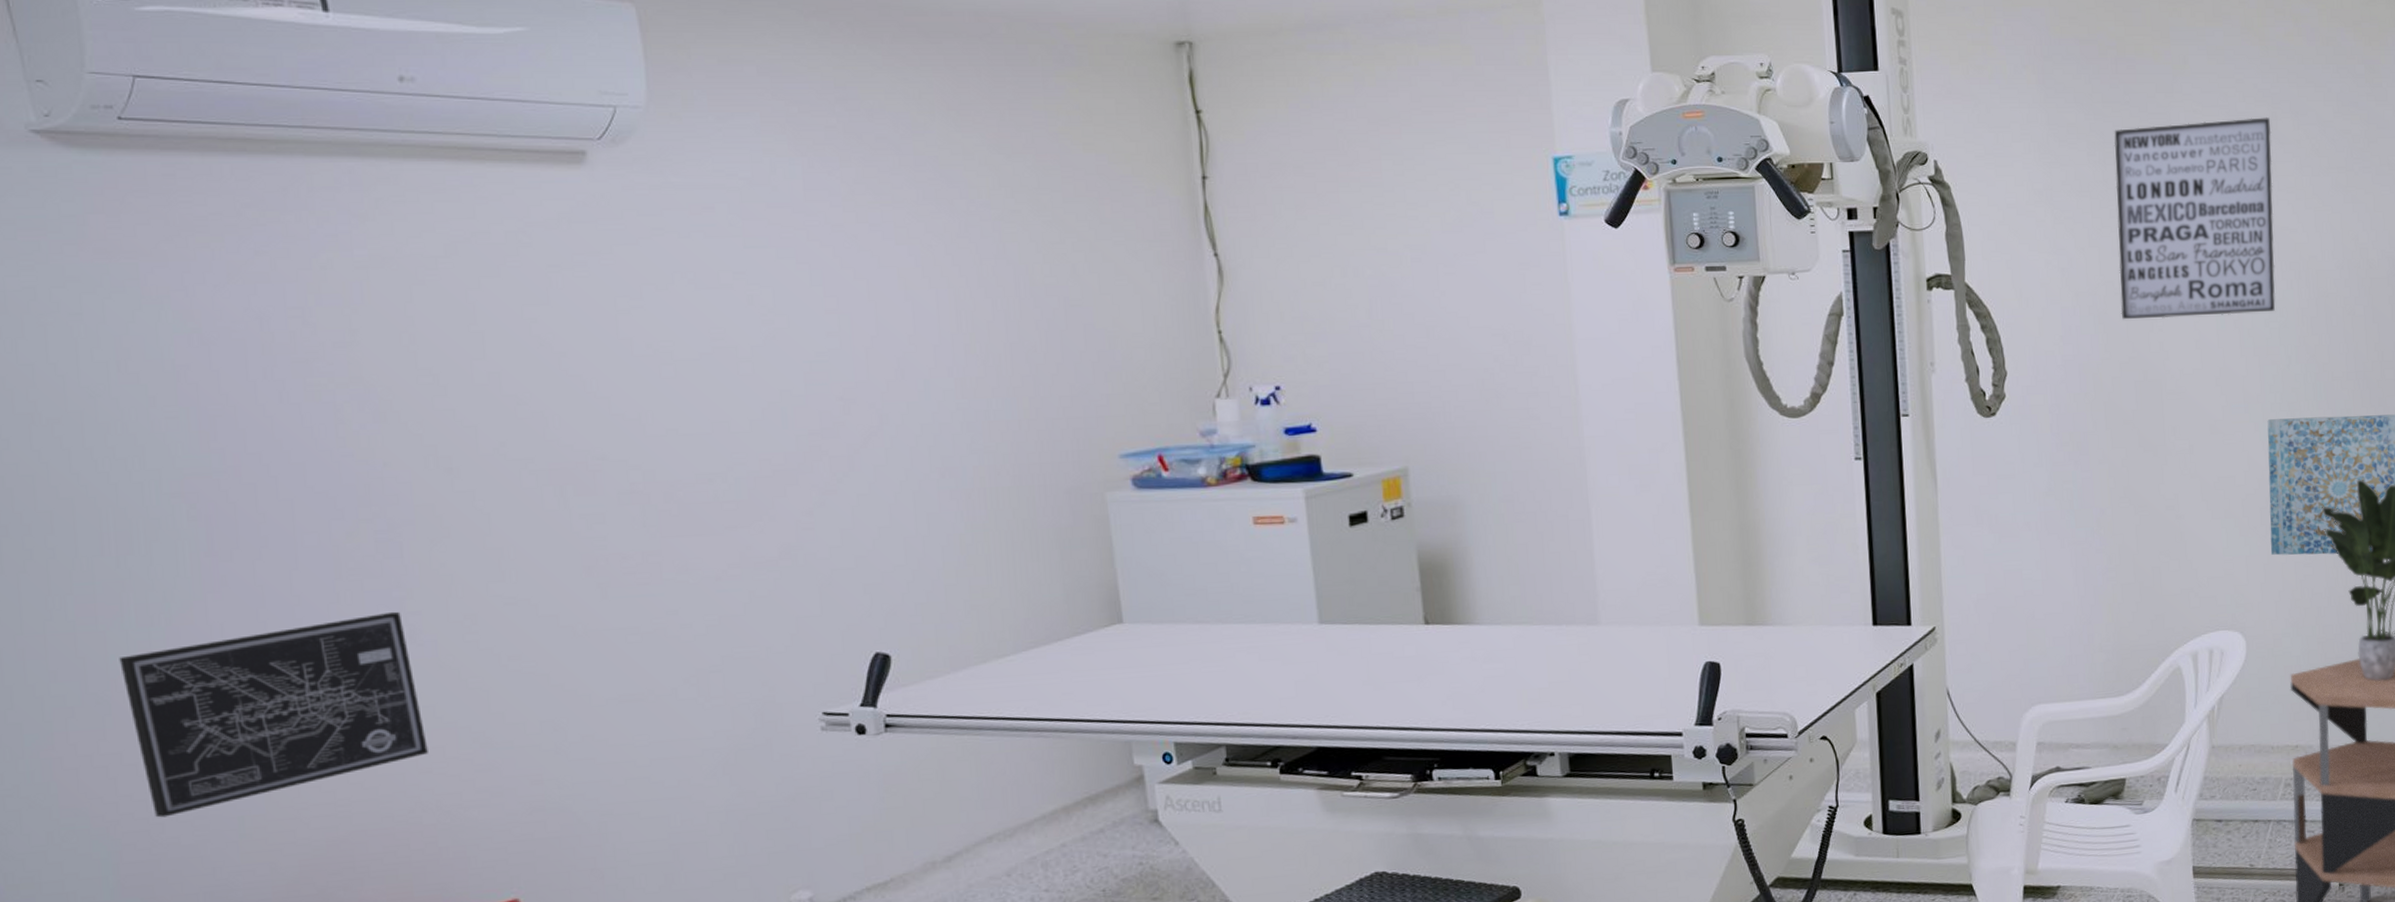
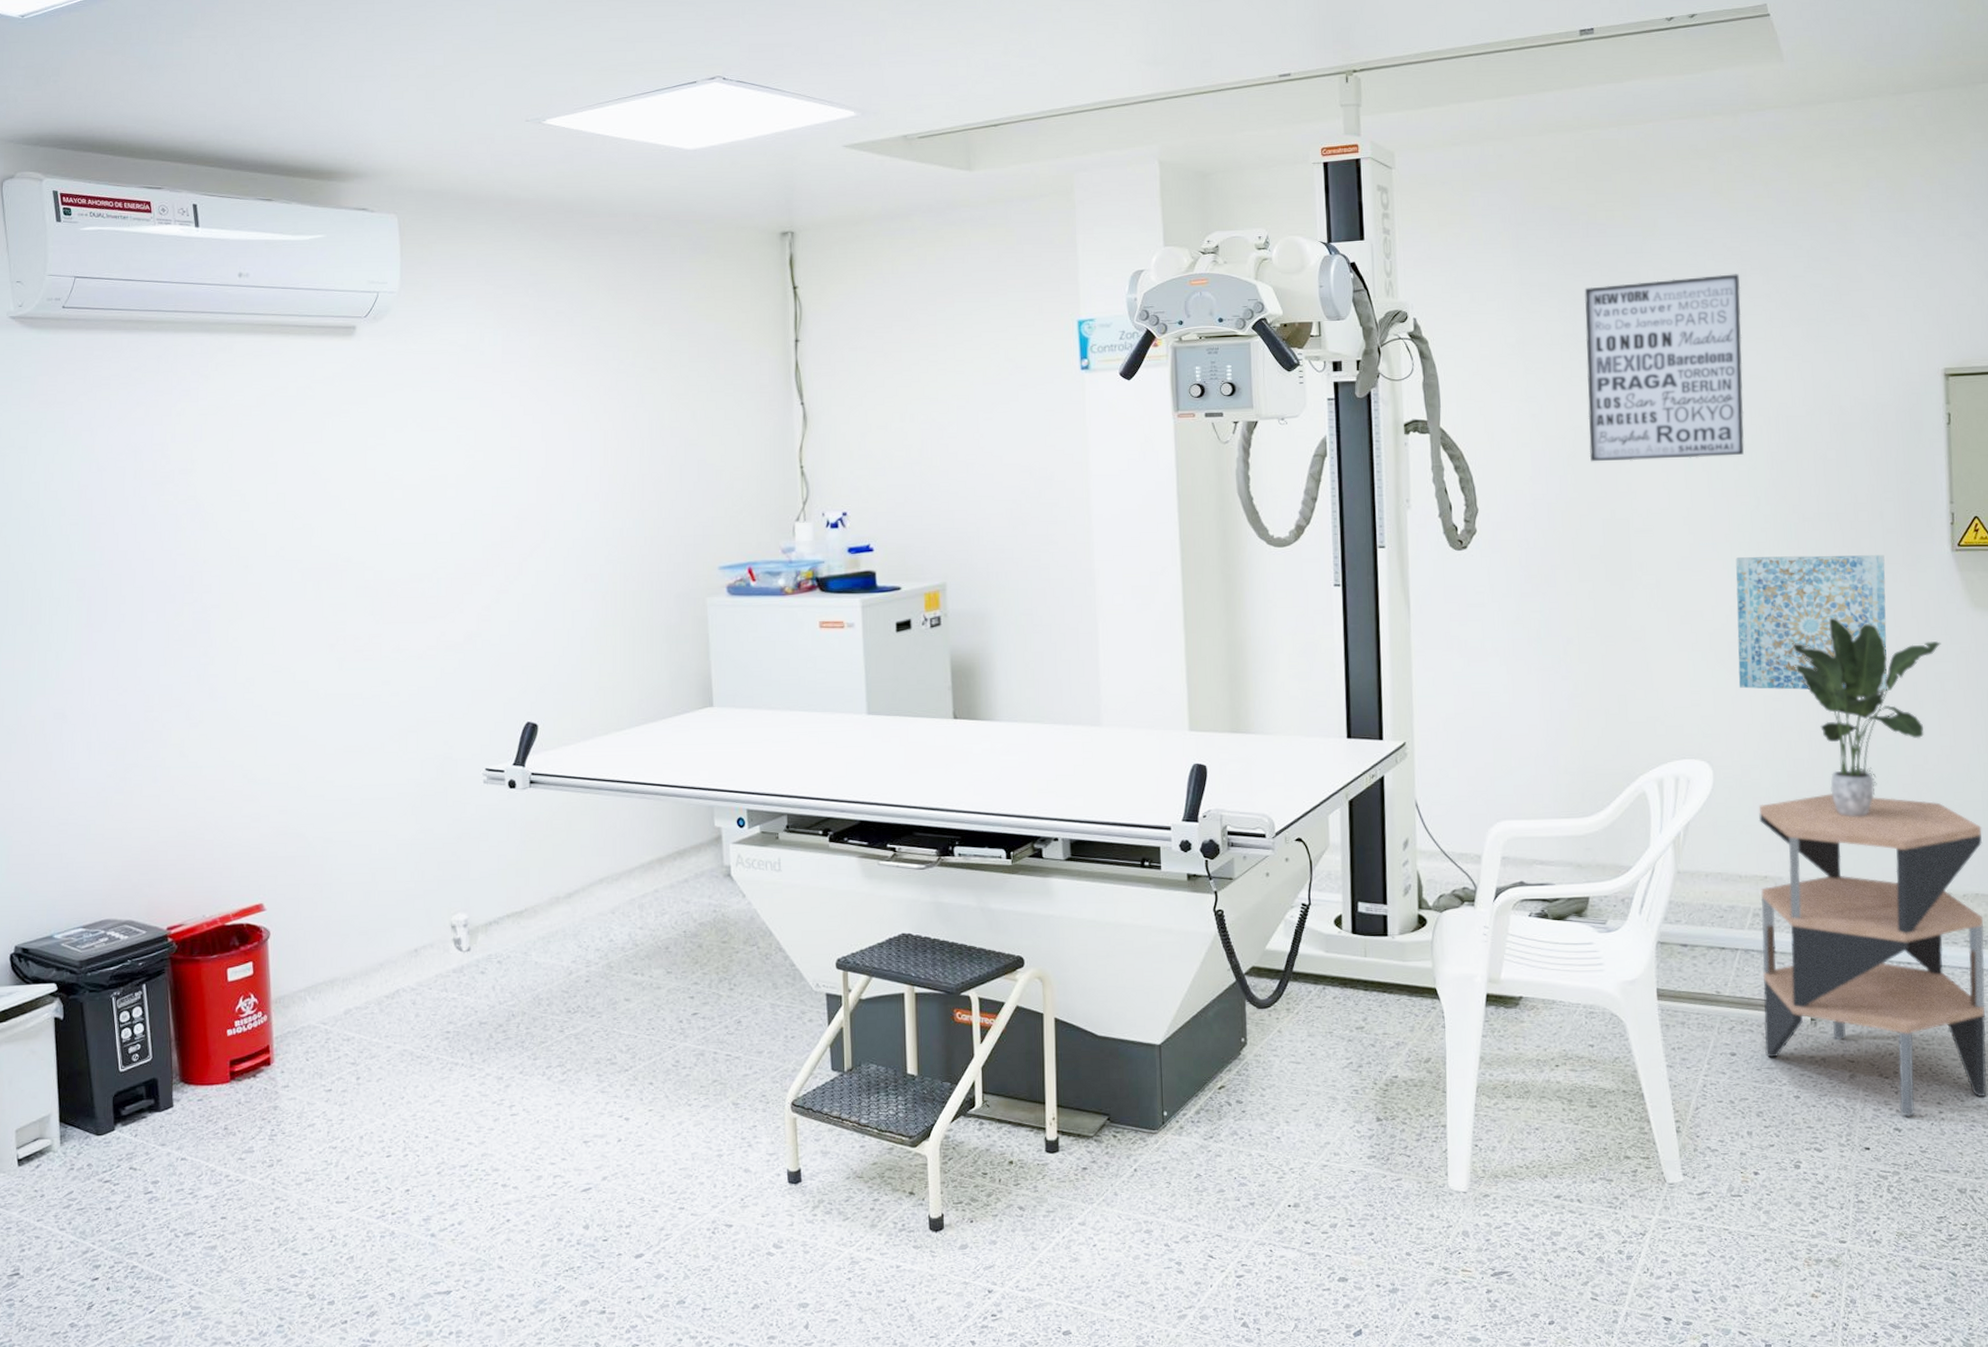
wall art: present [119,611,428,818] -> none [25,673,213,822]

